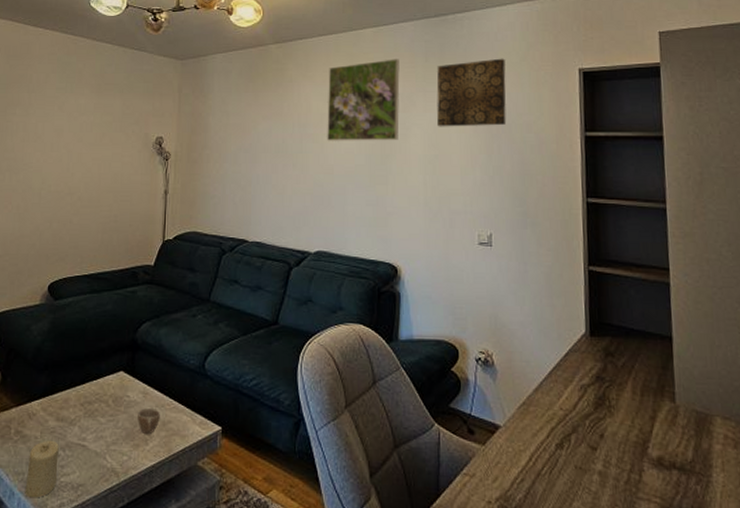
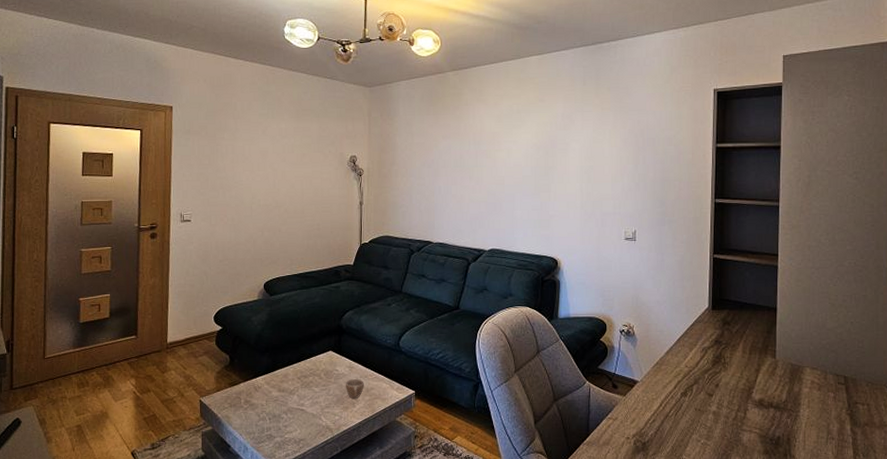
candle: present [25,440,59,498] -> none [256,406,282,451]
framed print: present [327,59,400,141] -> none [498,83,561,156]
wall art: present [436,58,507,127] -> none [592,81,652,142]

